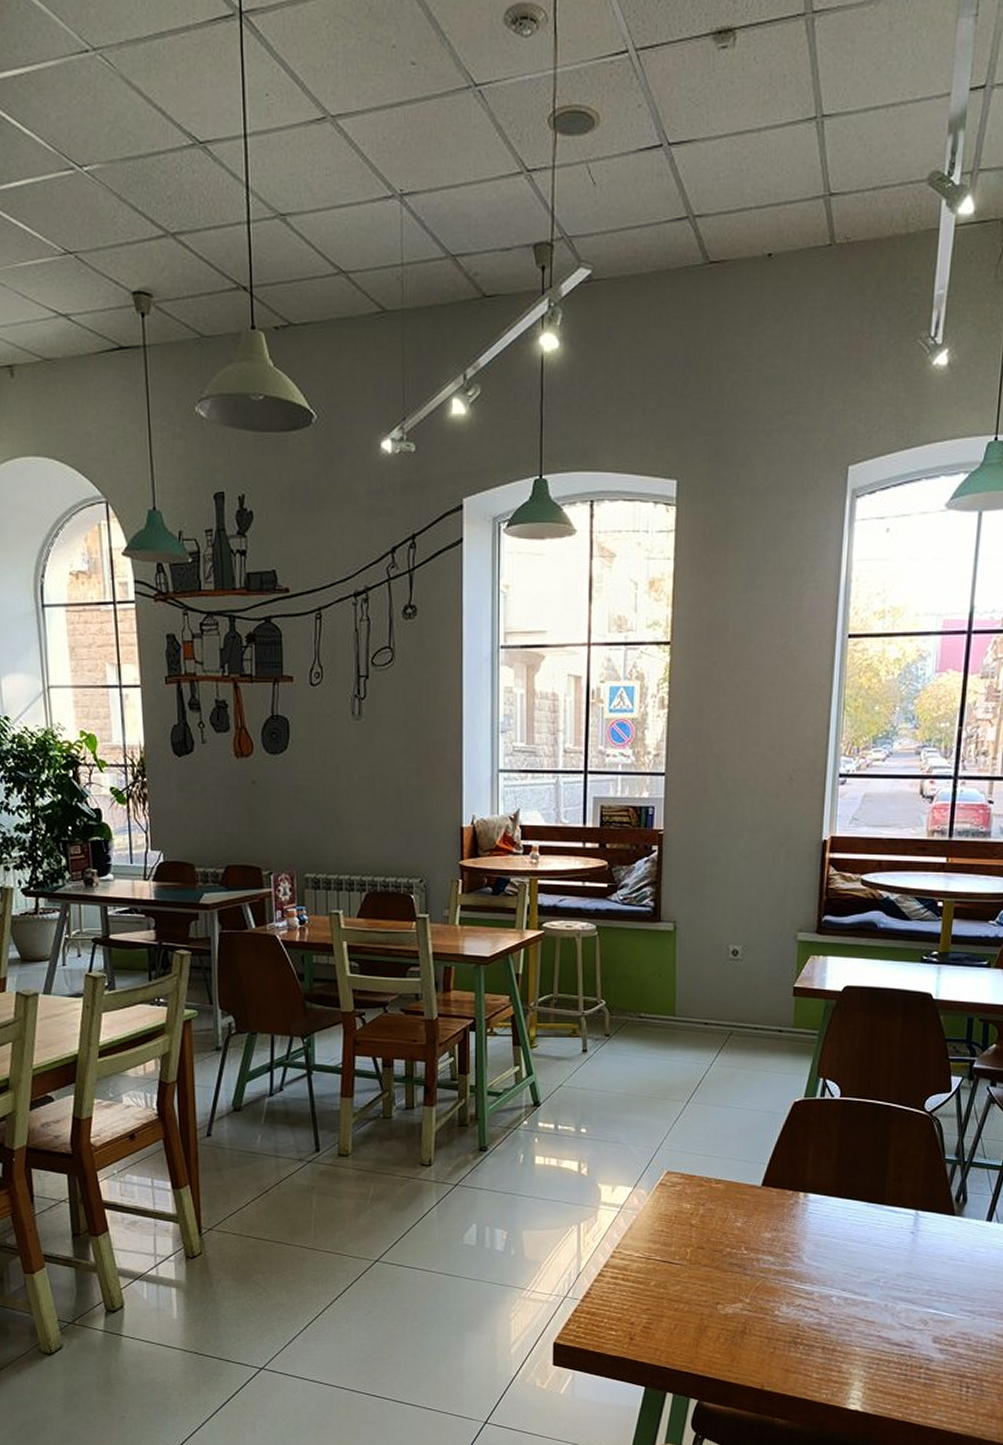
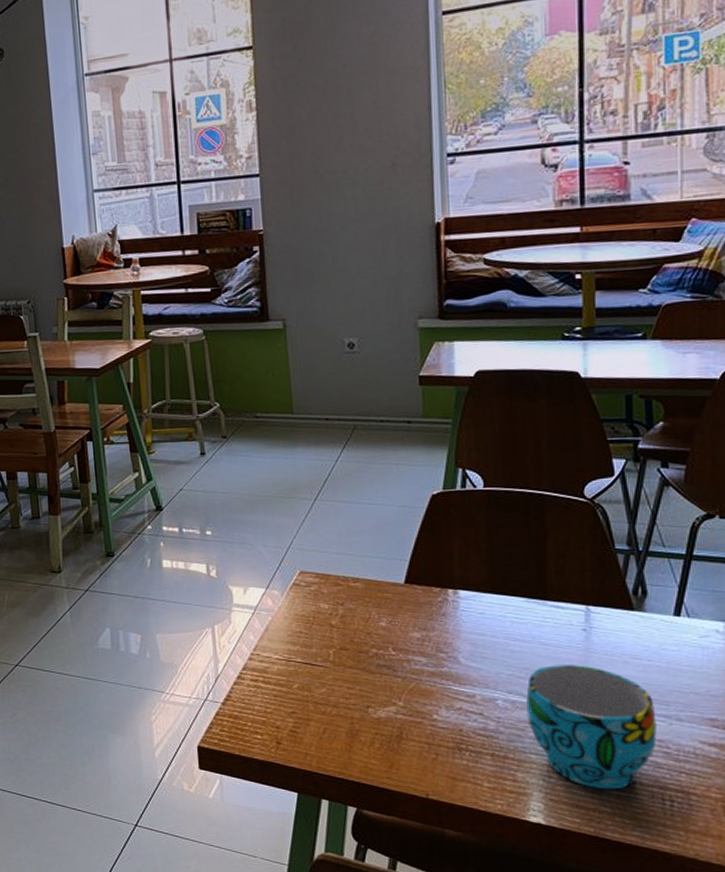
cup: none [856,1265,963,1378] -> present [526,665,657,790]

